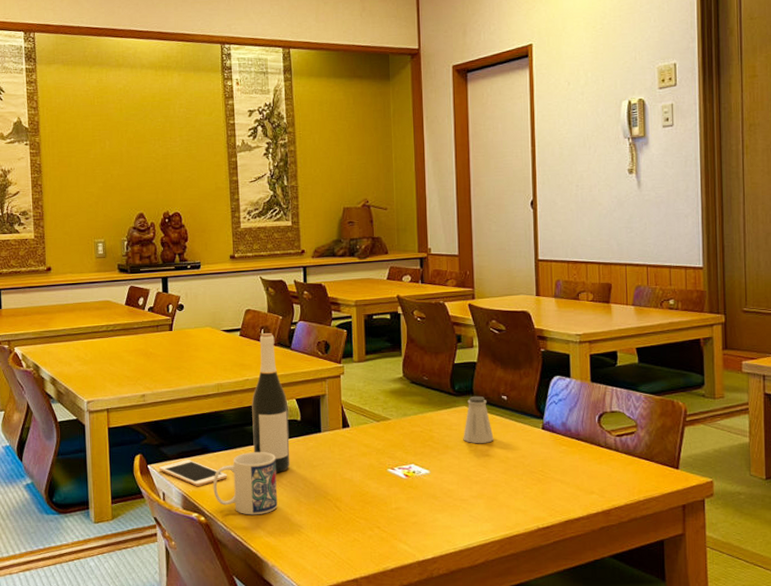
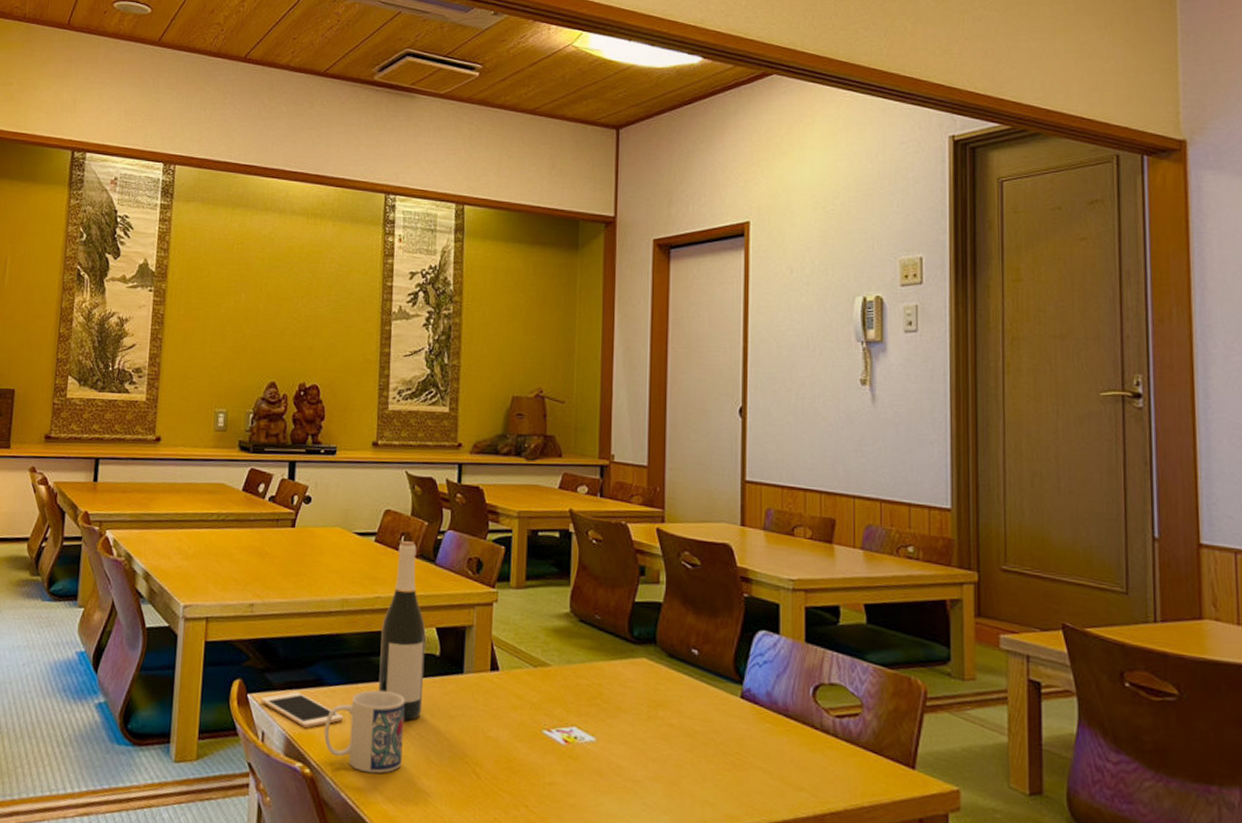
saltshaker: present [463,395,494,444] -> none [640,645,679,710]

